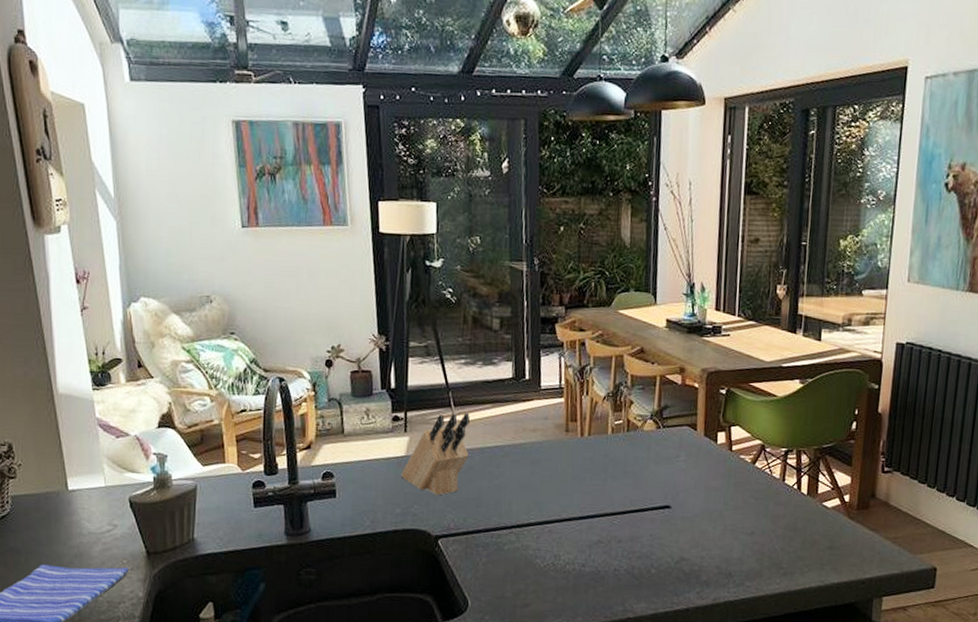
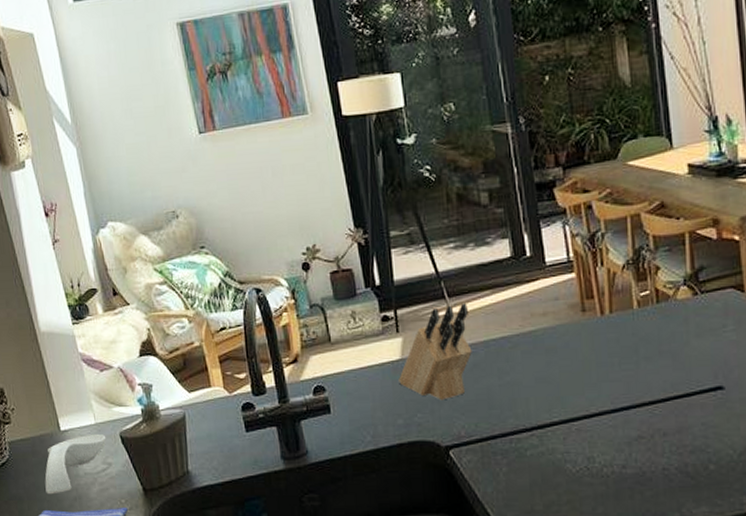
spoon rest: none [46,496,115,550] -> present [45,435,107,495]

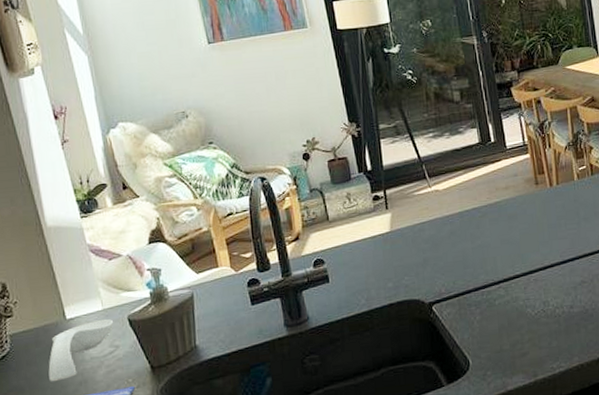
knife block: present [399,303,472,401] -> none [388,182,450,264]

